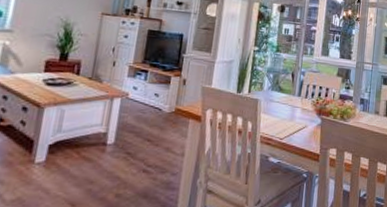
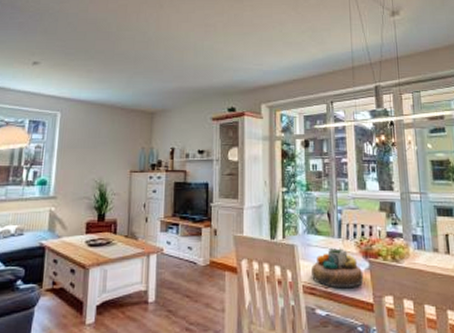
decorative bowl: none [270,104,315,141] -> present [311,247,364,289]

